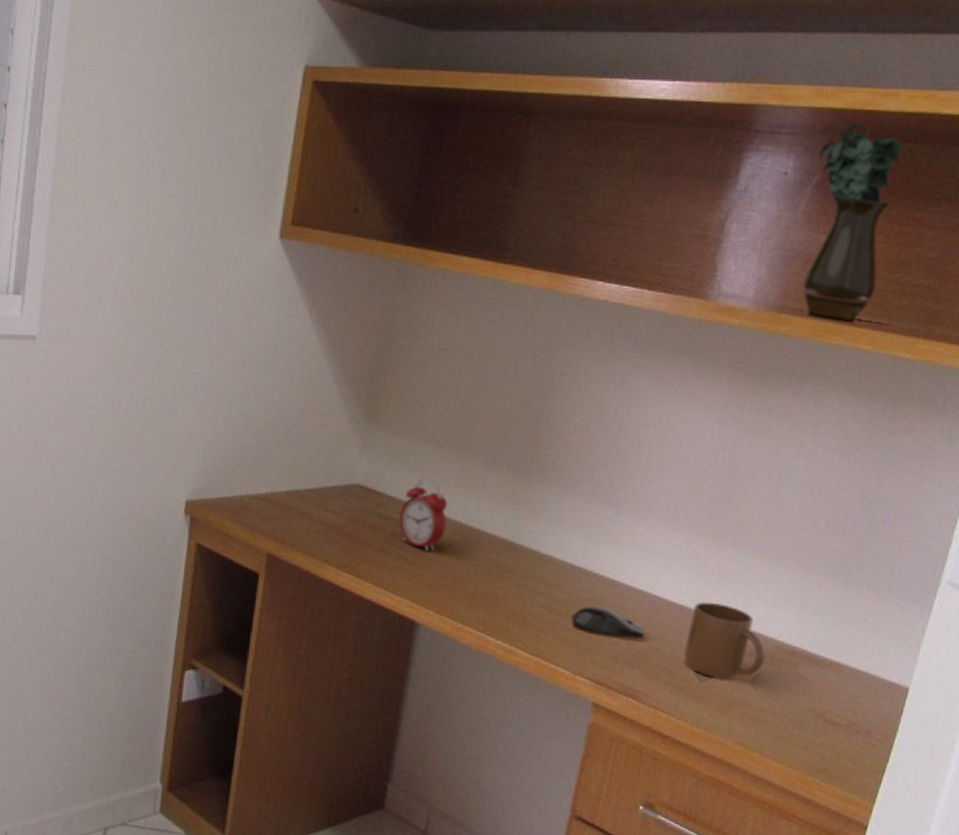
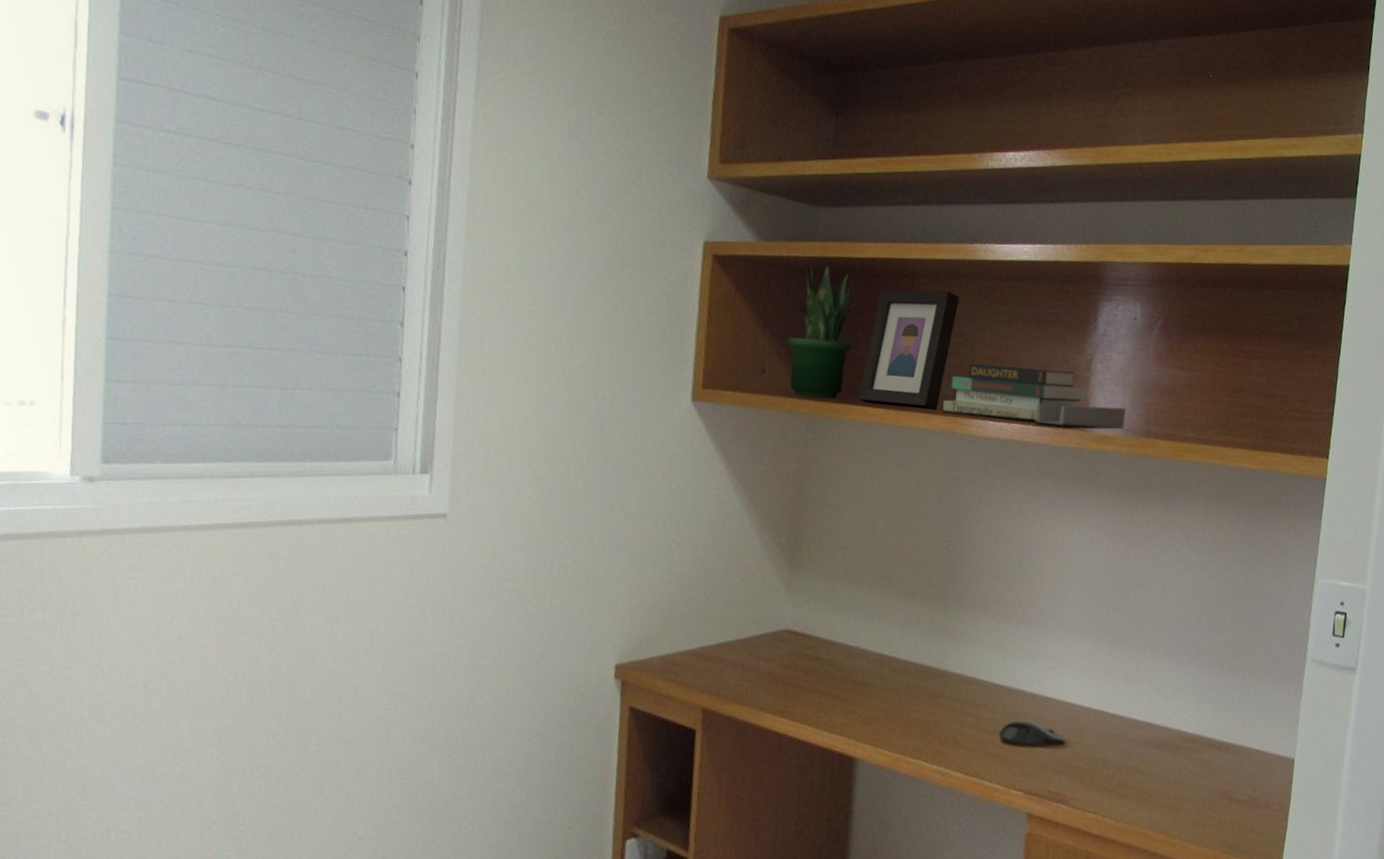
planter: none [383,97,465,246] -> present [787,266,858,399]
alarm clock: present [399,478,448,552] -> none [829,617,875,688]
picture frame: none [455,127,579,265] -> present [858,290,960,411]
books: none [546,214,716,288] -> present [942,362,1087,424]
bookend: none [650,265,761,301] -> present [1035,403,1126,430]
mug: present [684,602,765,679] -> none [1102,703,1172,774]
vase: present [802,121,903,324] -> none [1160,272,1225,444]

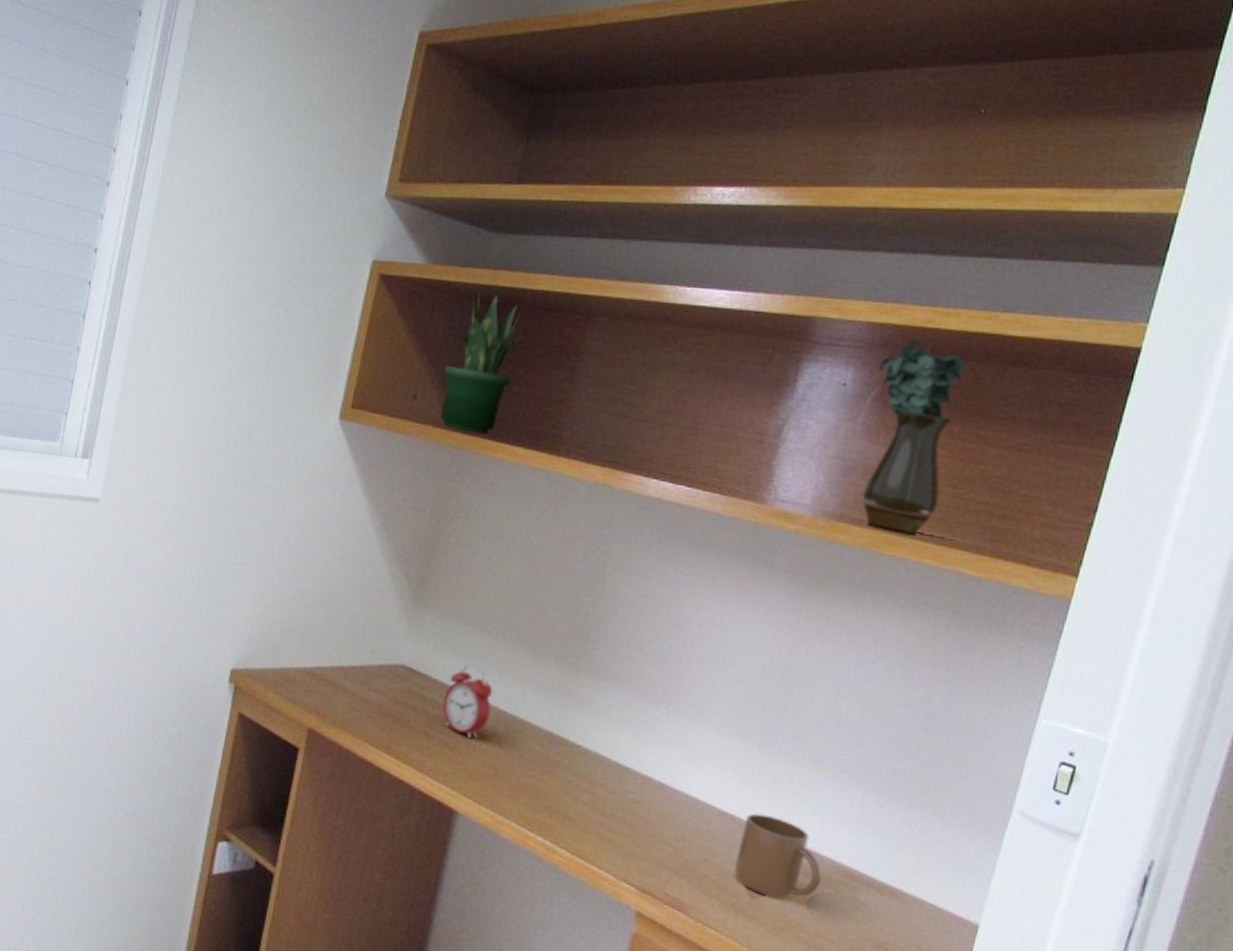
alarm clock: none [829,617,875,688] -> present [442,663,493,739]
picture frame: present [858,290,960,411] -> none [510,325,637,460]
books: present [942,362,1087,424] -> none [601,413,773,489]
computer mouse: present [998,719,1066,748] -> none [615,807,694,848]
bookend: present [1035,403,1126,430] -> none [705,466,819,508]
mug: none [1102,703,1172,774] -> present [734,813,822,899]
vase: none [1160,272,1225,444] -> present [861,337,965,537]

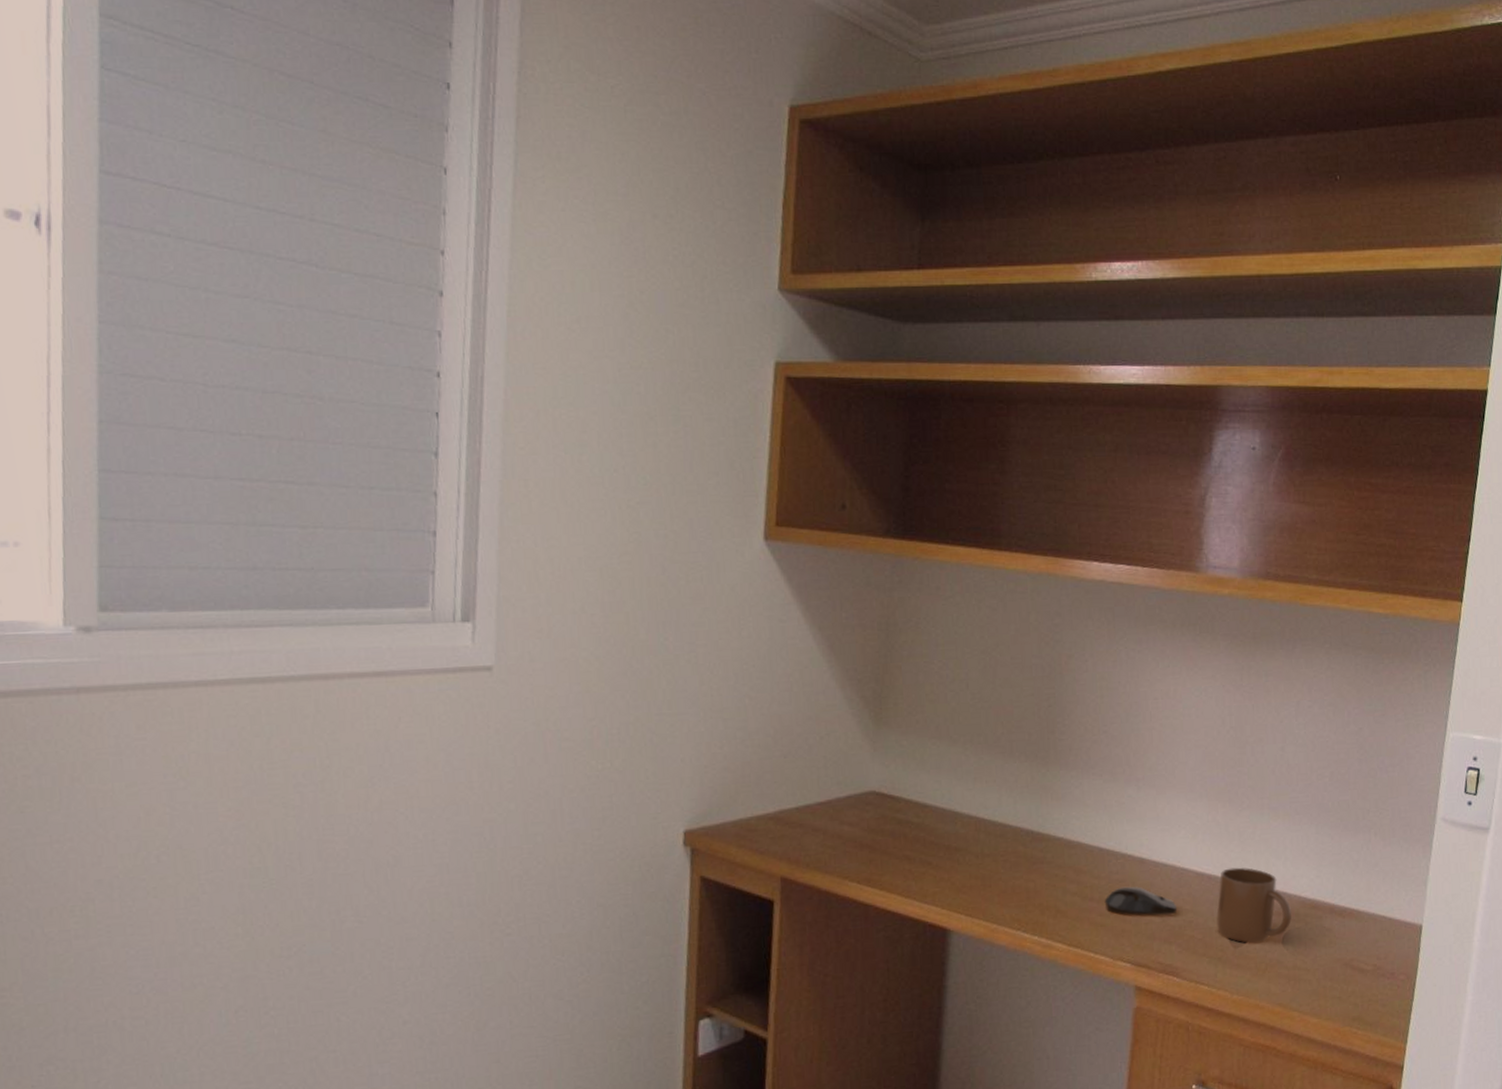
planter: present [440,294,524,435] -> none [870,389,948,538]
alarm clock: present [442,663,493,739] -> none [919,777,970,854]
computer mouse: none [615,807,694,848] -> present [1104,886,1178,916]
vase: present [861,337,965,537] -> none [1281,397,1352,586]

